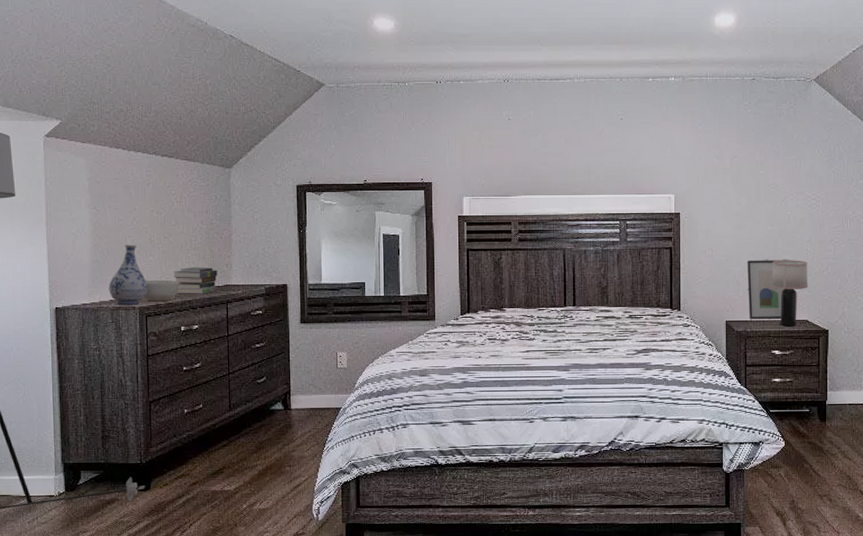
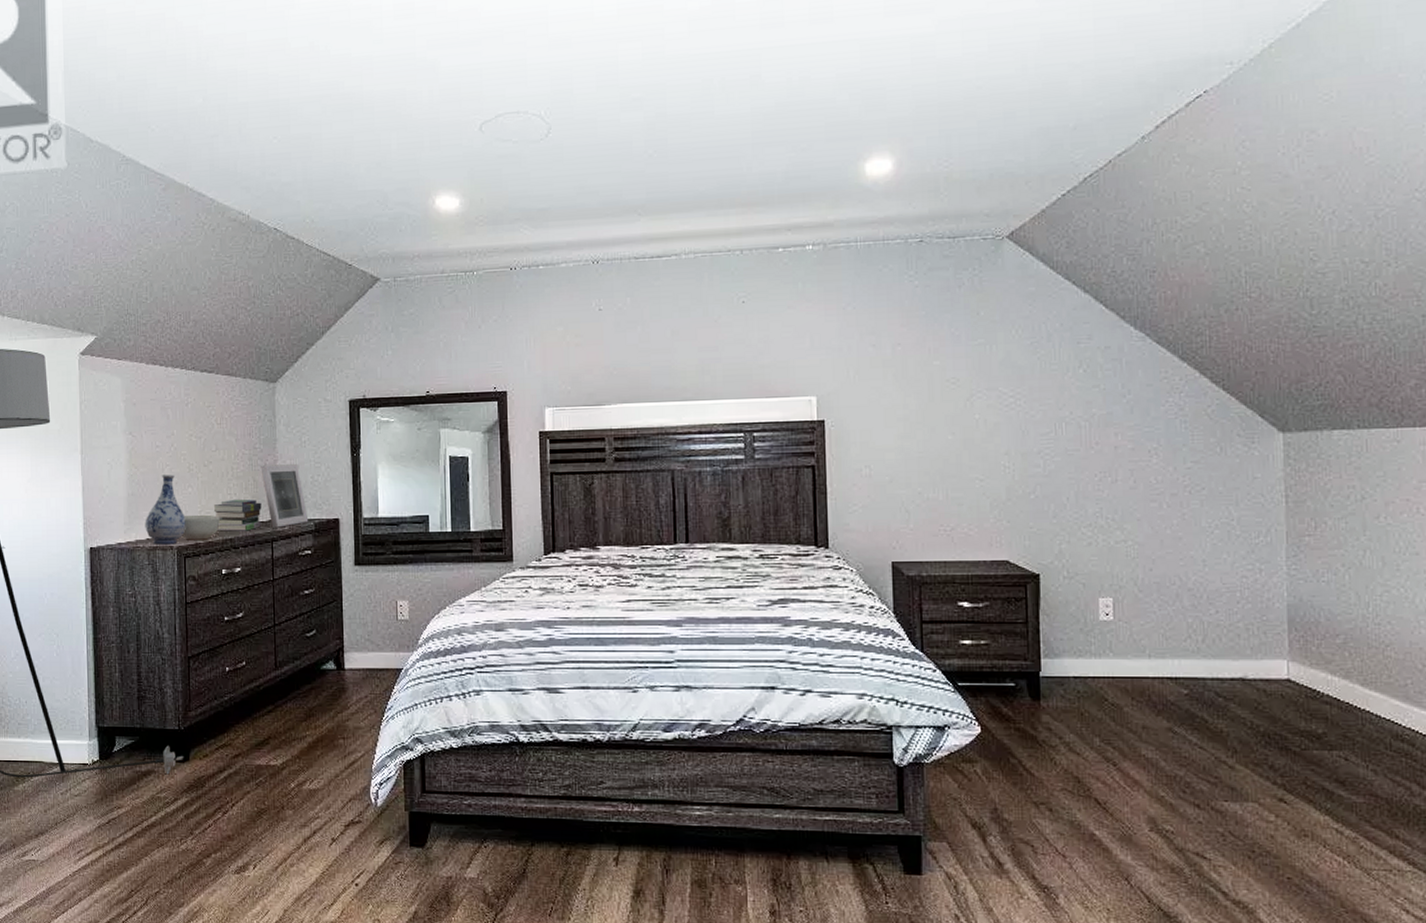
picture frame: none [217,238,260,292] -> present [261,464,309,528]
picture frame: present [747,259,786,320] -> none [919,478,974,561]
table lamp: present [771,260,808,327] -> none [954,479,1008,570]

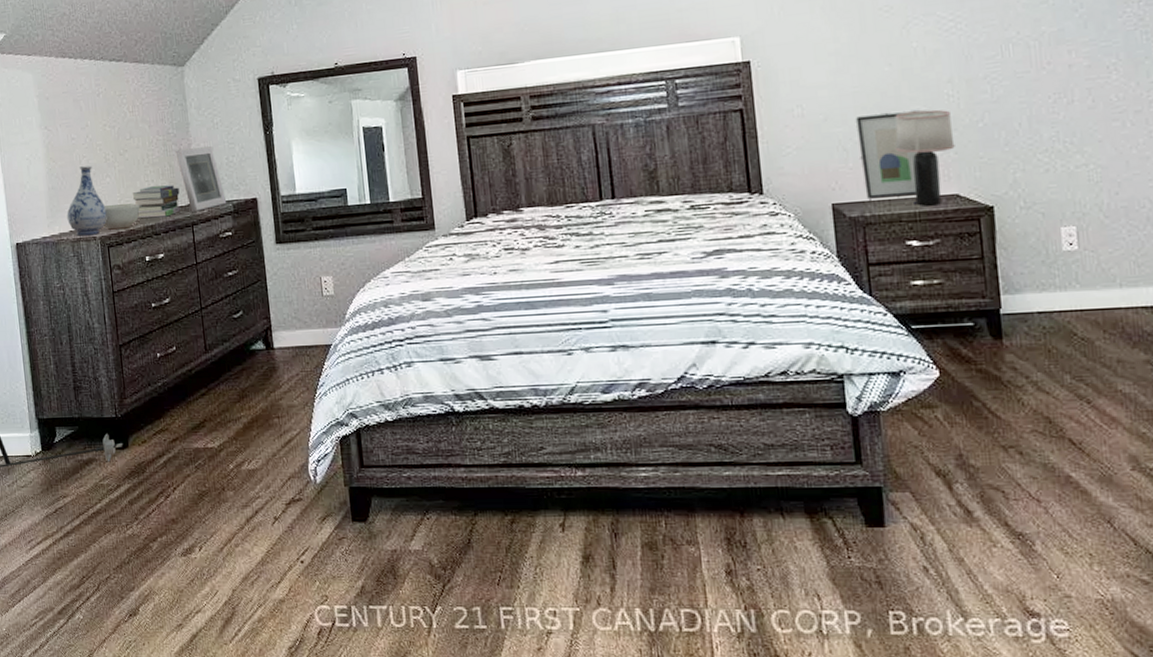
picture frame: none [919,478,974,561] -> present [856,111,918,199]
table lamp: none [954,479,1008,570] -> present [895,109,955,206]

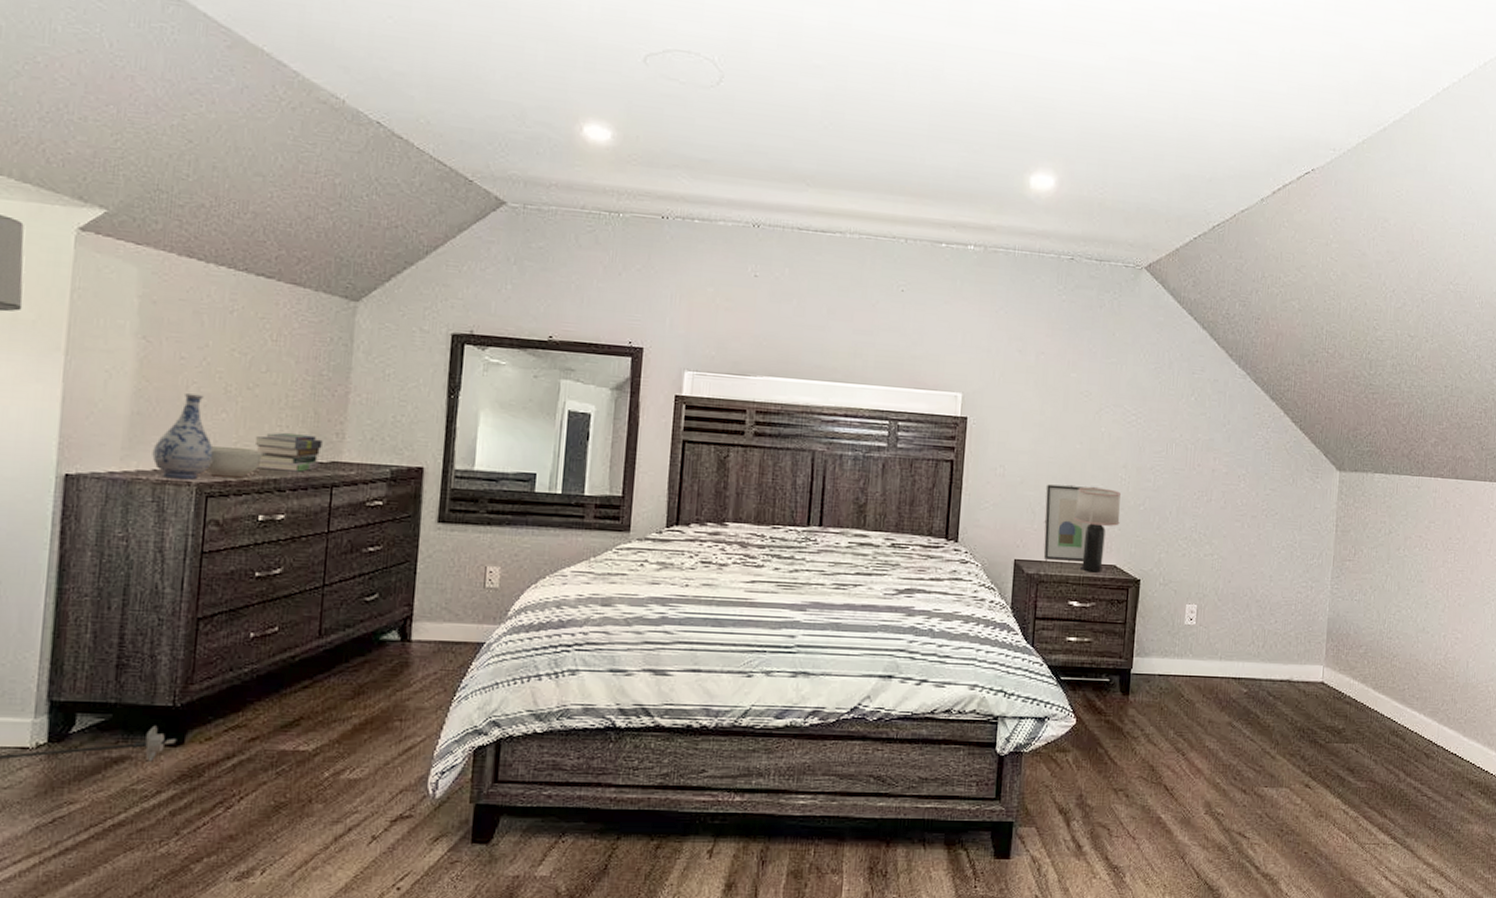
picture frame: present [175,146,227,212] -> none [326,396,384,472]

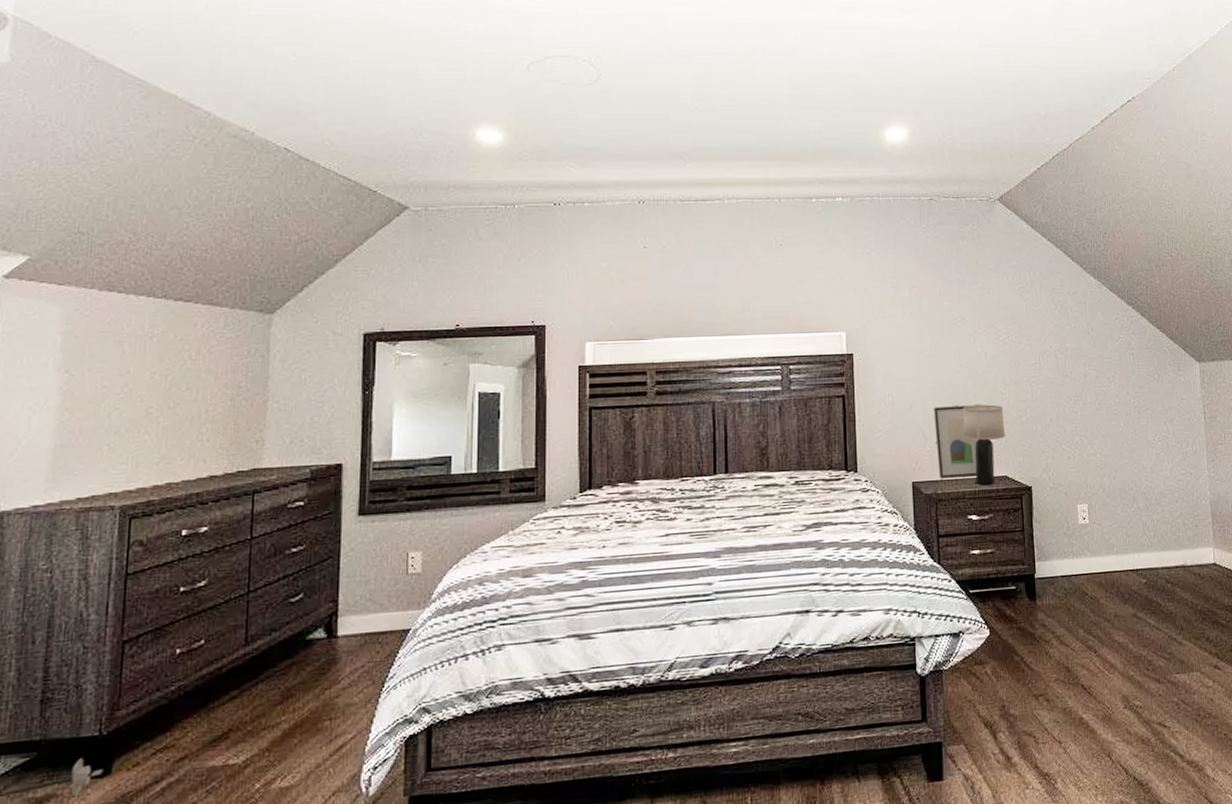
vase: present [152,393,215,480] -> none [75,420,138,506]
bowl: present [204,447,263,480] -> none [128,466,184,499]
books: present [256,432,323,472] -> none [178,445,243,484]

